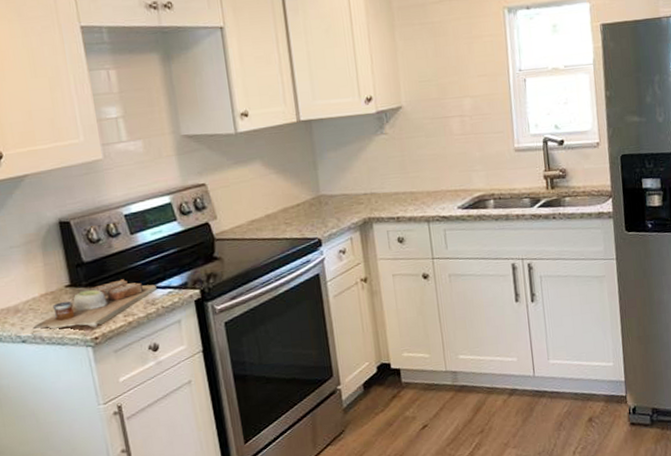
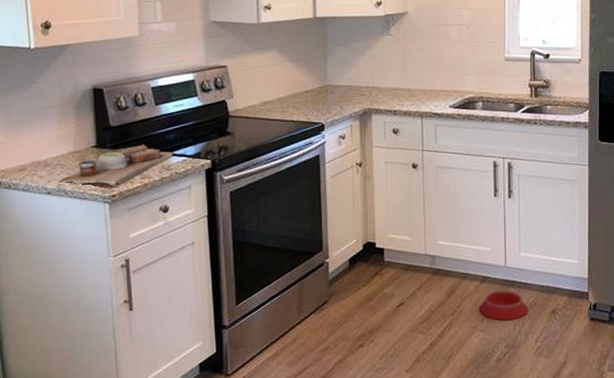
pet bowl: none [509,402,563,435] -> present [479,290,528,321]

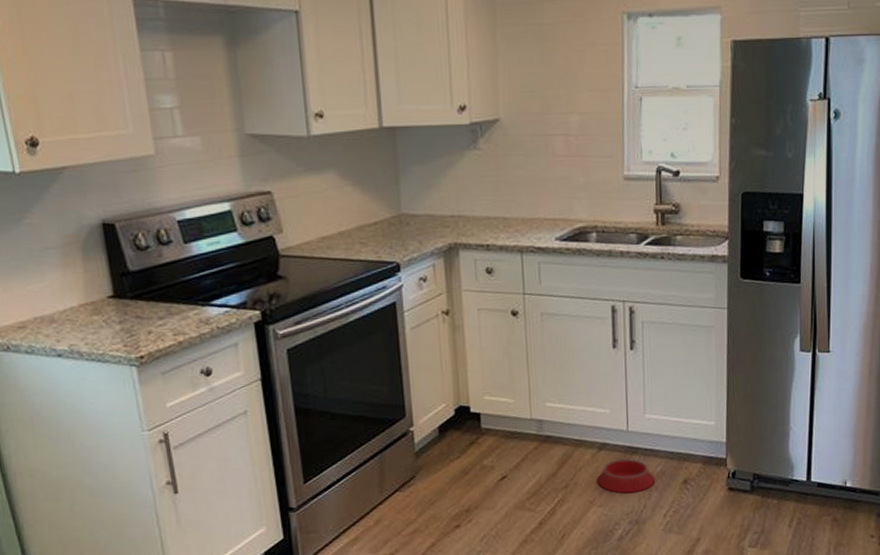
cutting board: present [58,145,173,187] -> none [69,293,212,347]

